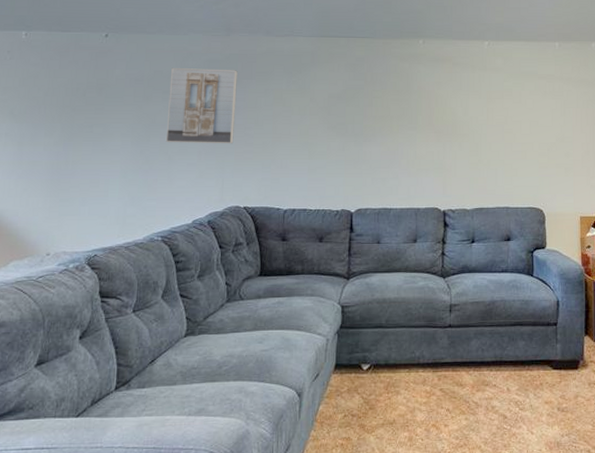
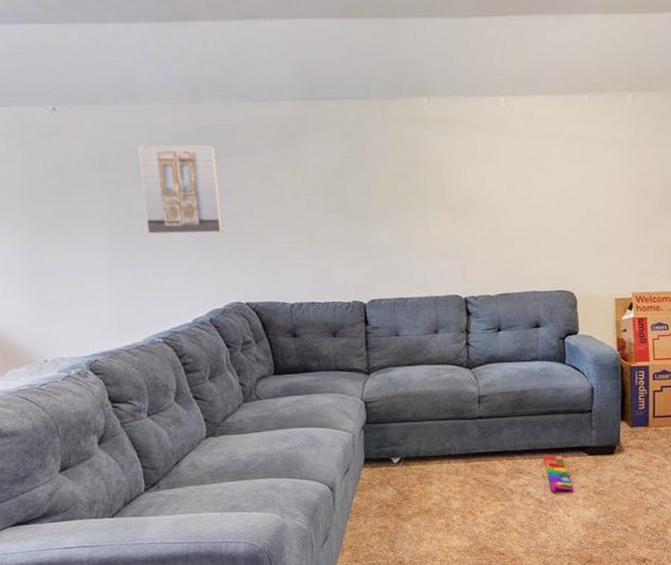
knob puzzle: none [509,367,539,407] -> present [544,455,575,492]

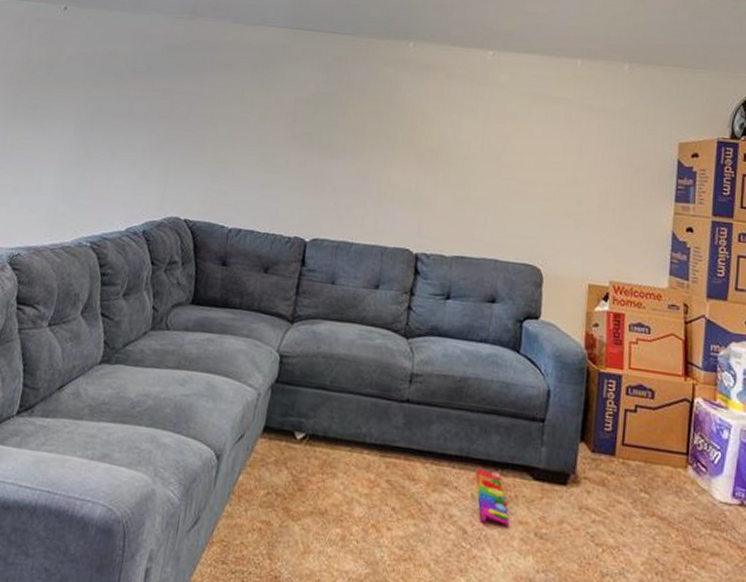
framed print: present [138,145,224,235] -> none [110,51,198,144]

